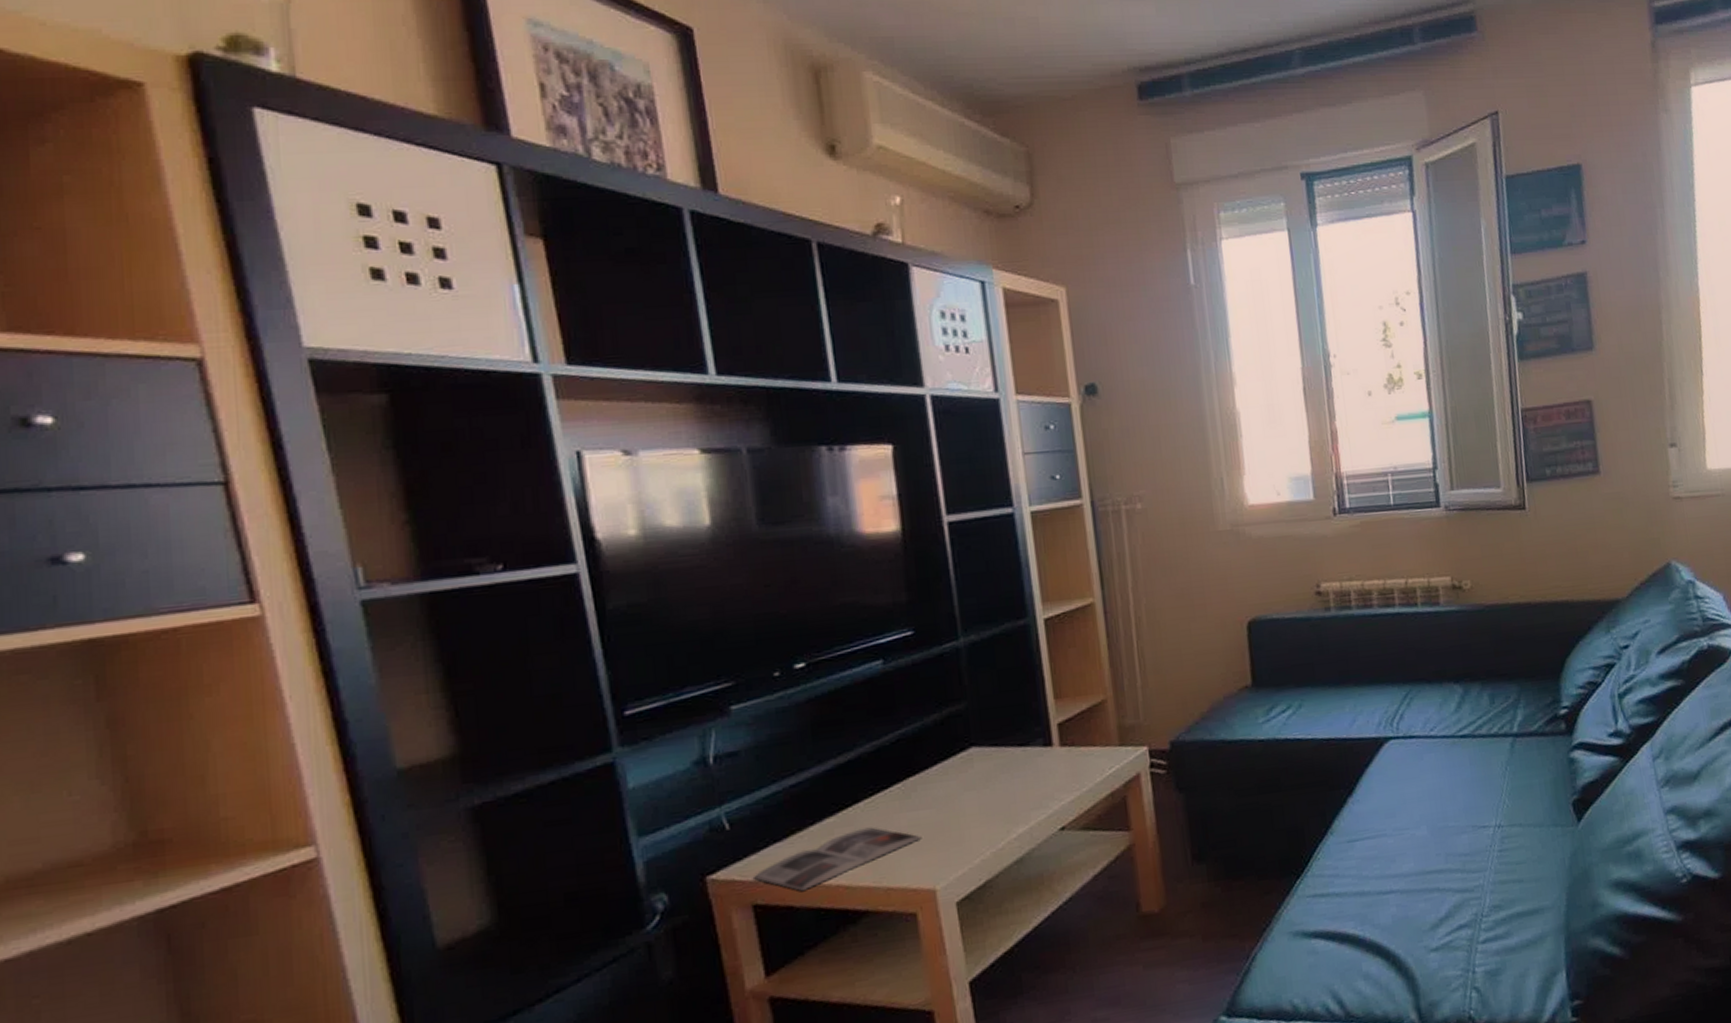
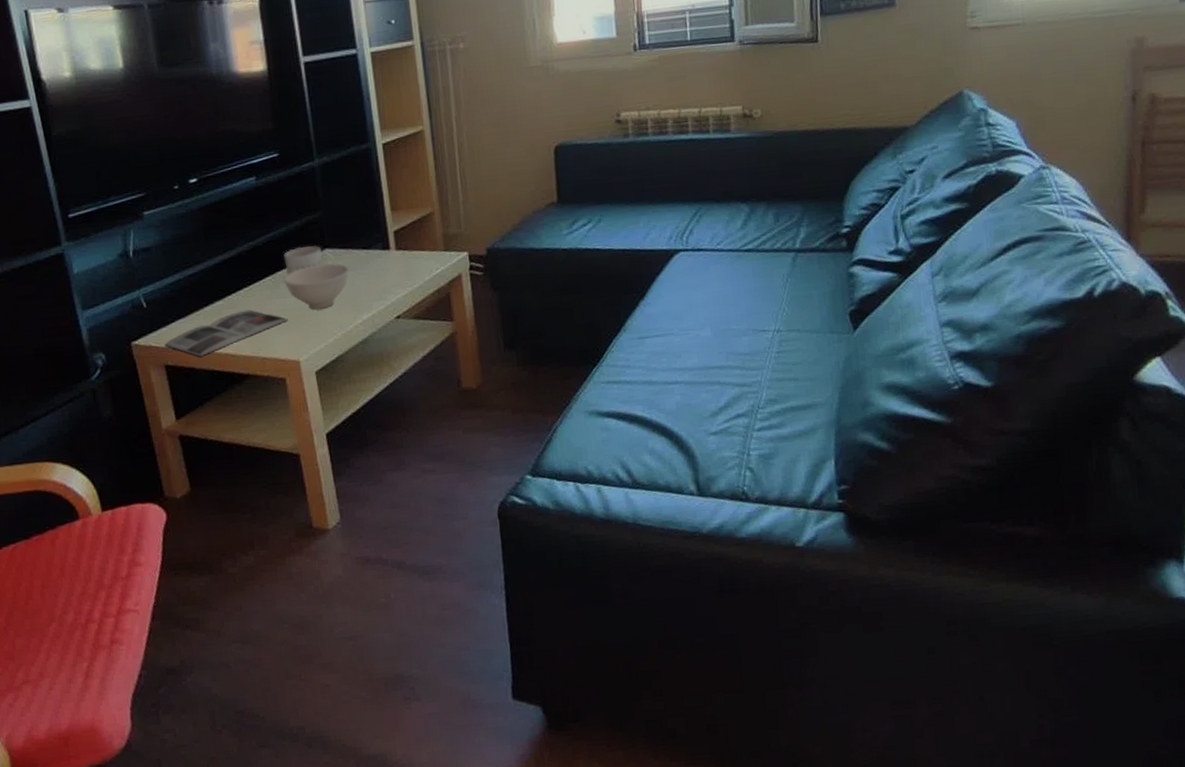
bowl: none [915,765,1001,824] -> present [283,263,349,310]
mug: none [917,743,985,782] -> present [284,246,337,275]

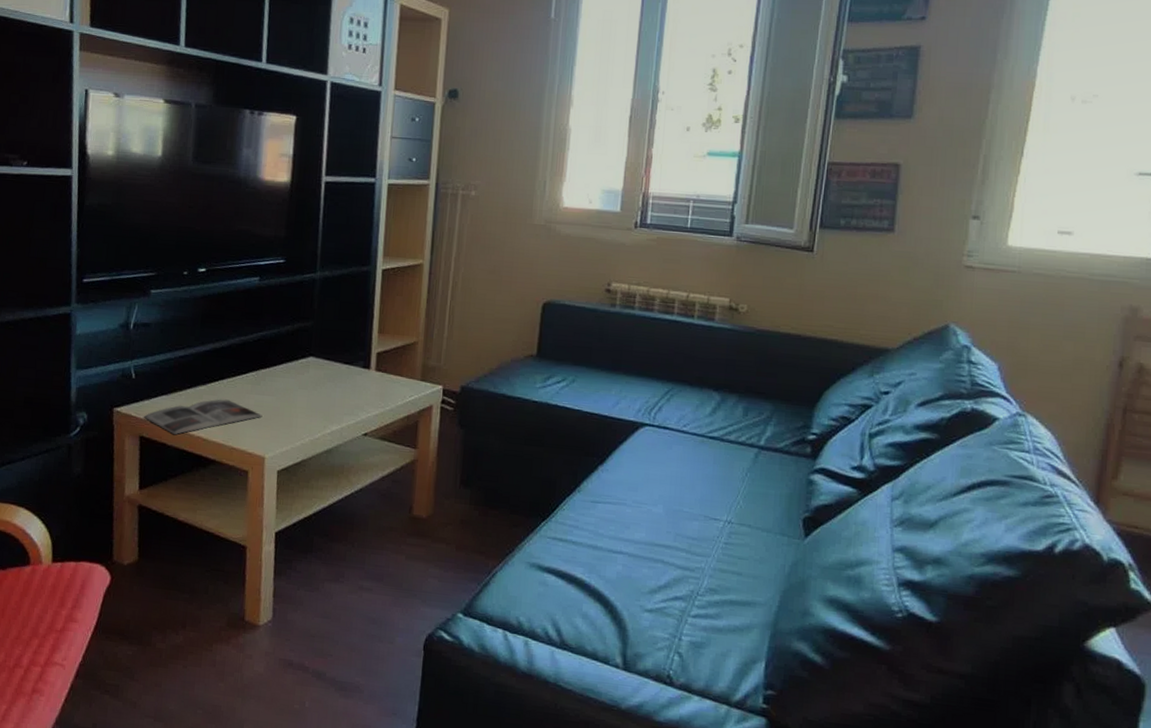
bowl: present [283,263,349,310] -> none [265,370,328,413]
mug: present [284,246,337,275] -> none [269,349,318,375]

